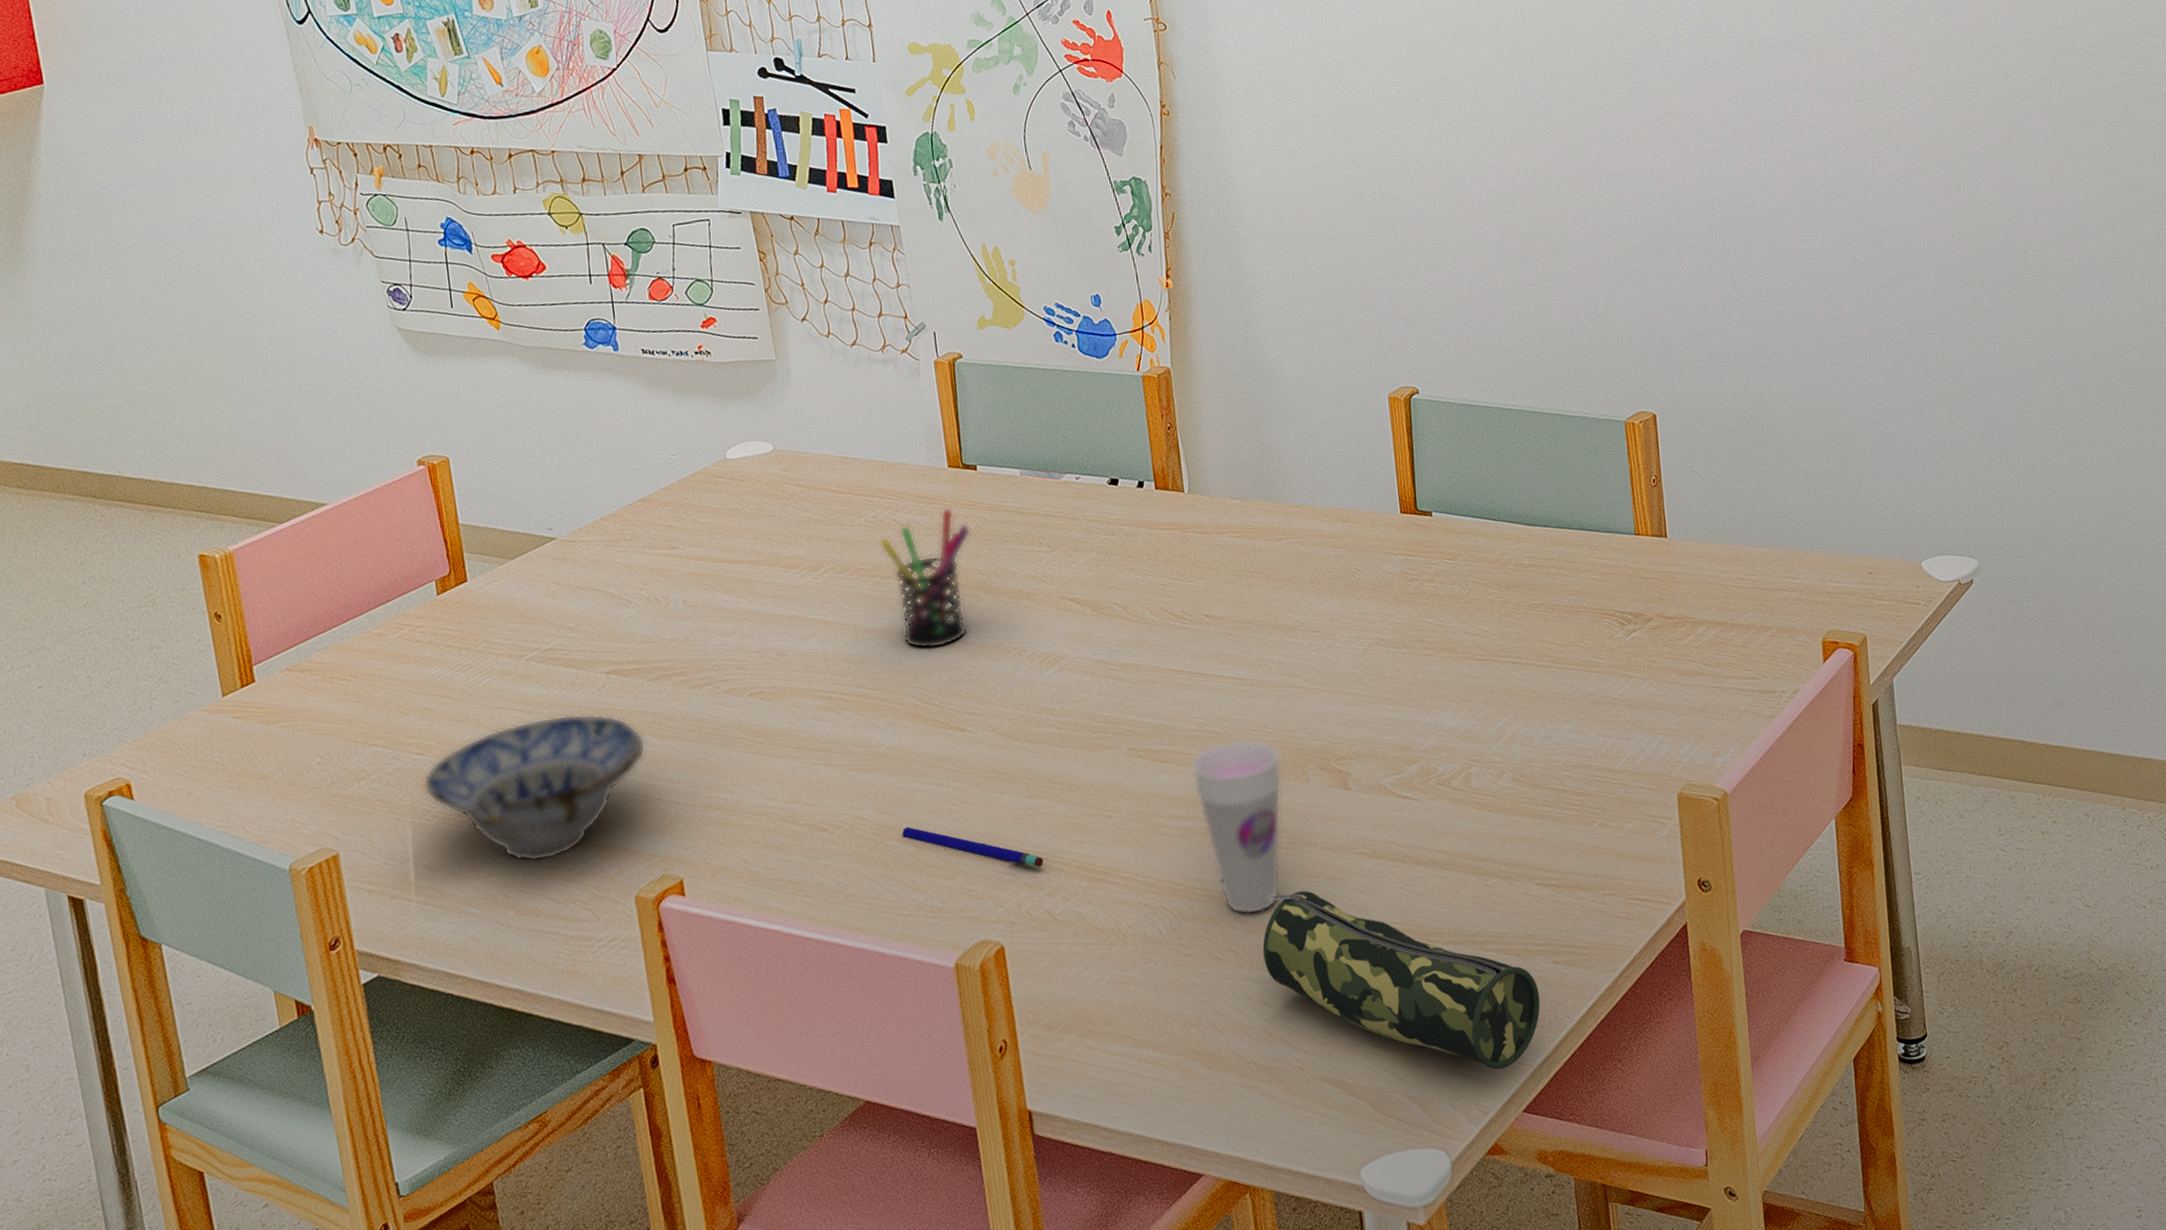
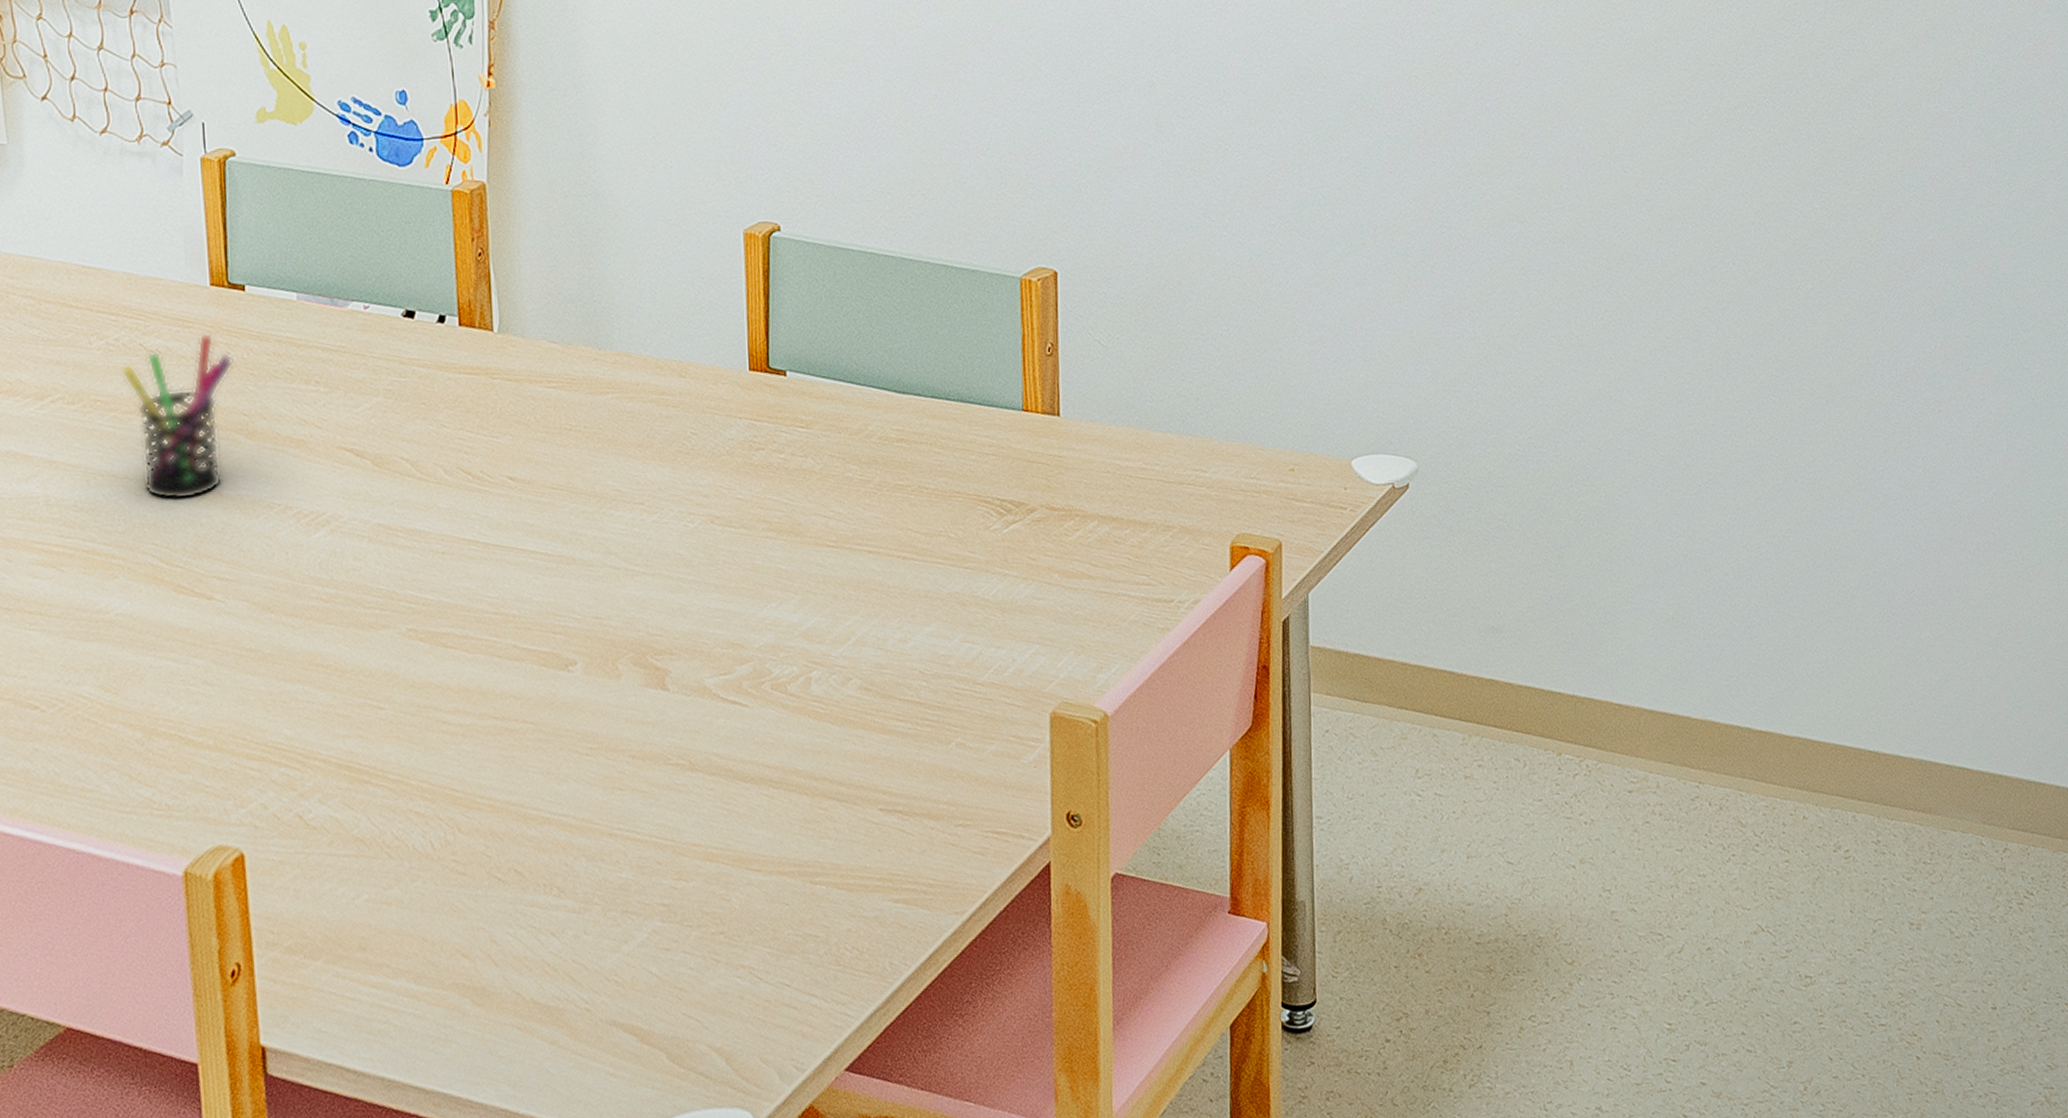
pen: present [901,826,1044,867] -> none [128,708,297,763]
cup: present [1190,738,1283,915] -> none [480,624,588,830]
pencil case: present [1262,890,1541,1070] -> none [552,804,874,1021]

